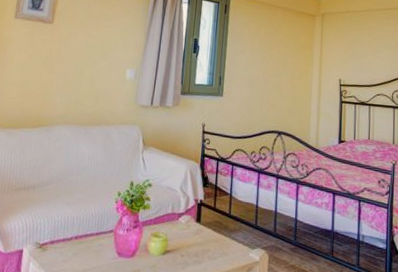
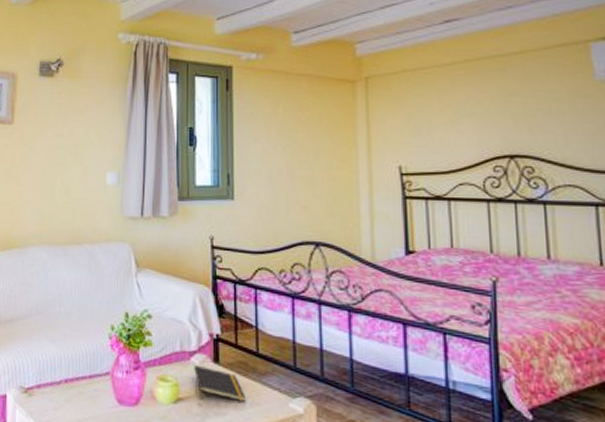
notepad: none [180,223,218,252] -> present [194,364,245,401]

